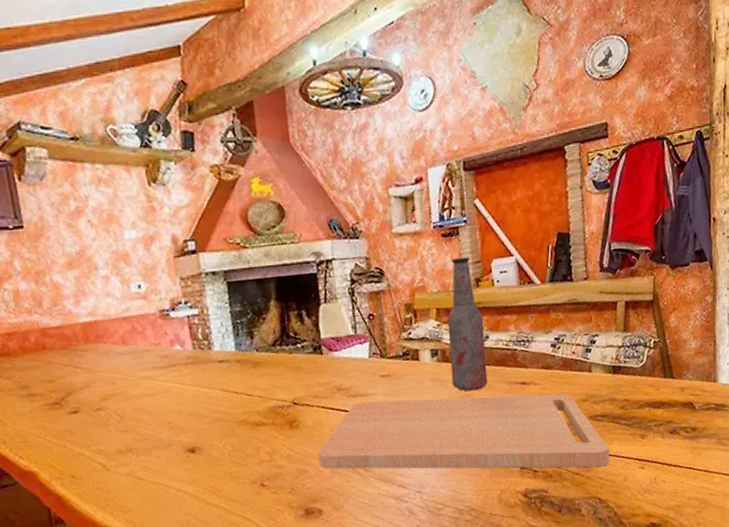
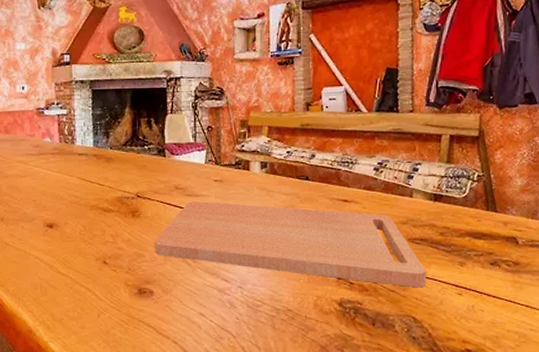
bottle: present [447,257,488,391] -> none [277,83,311,202]

